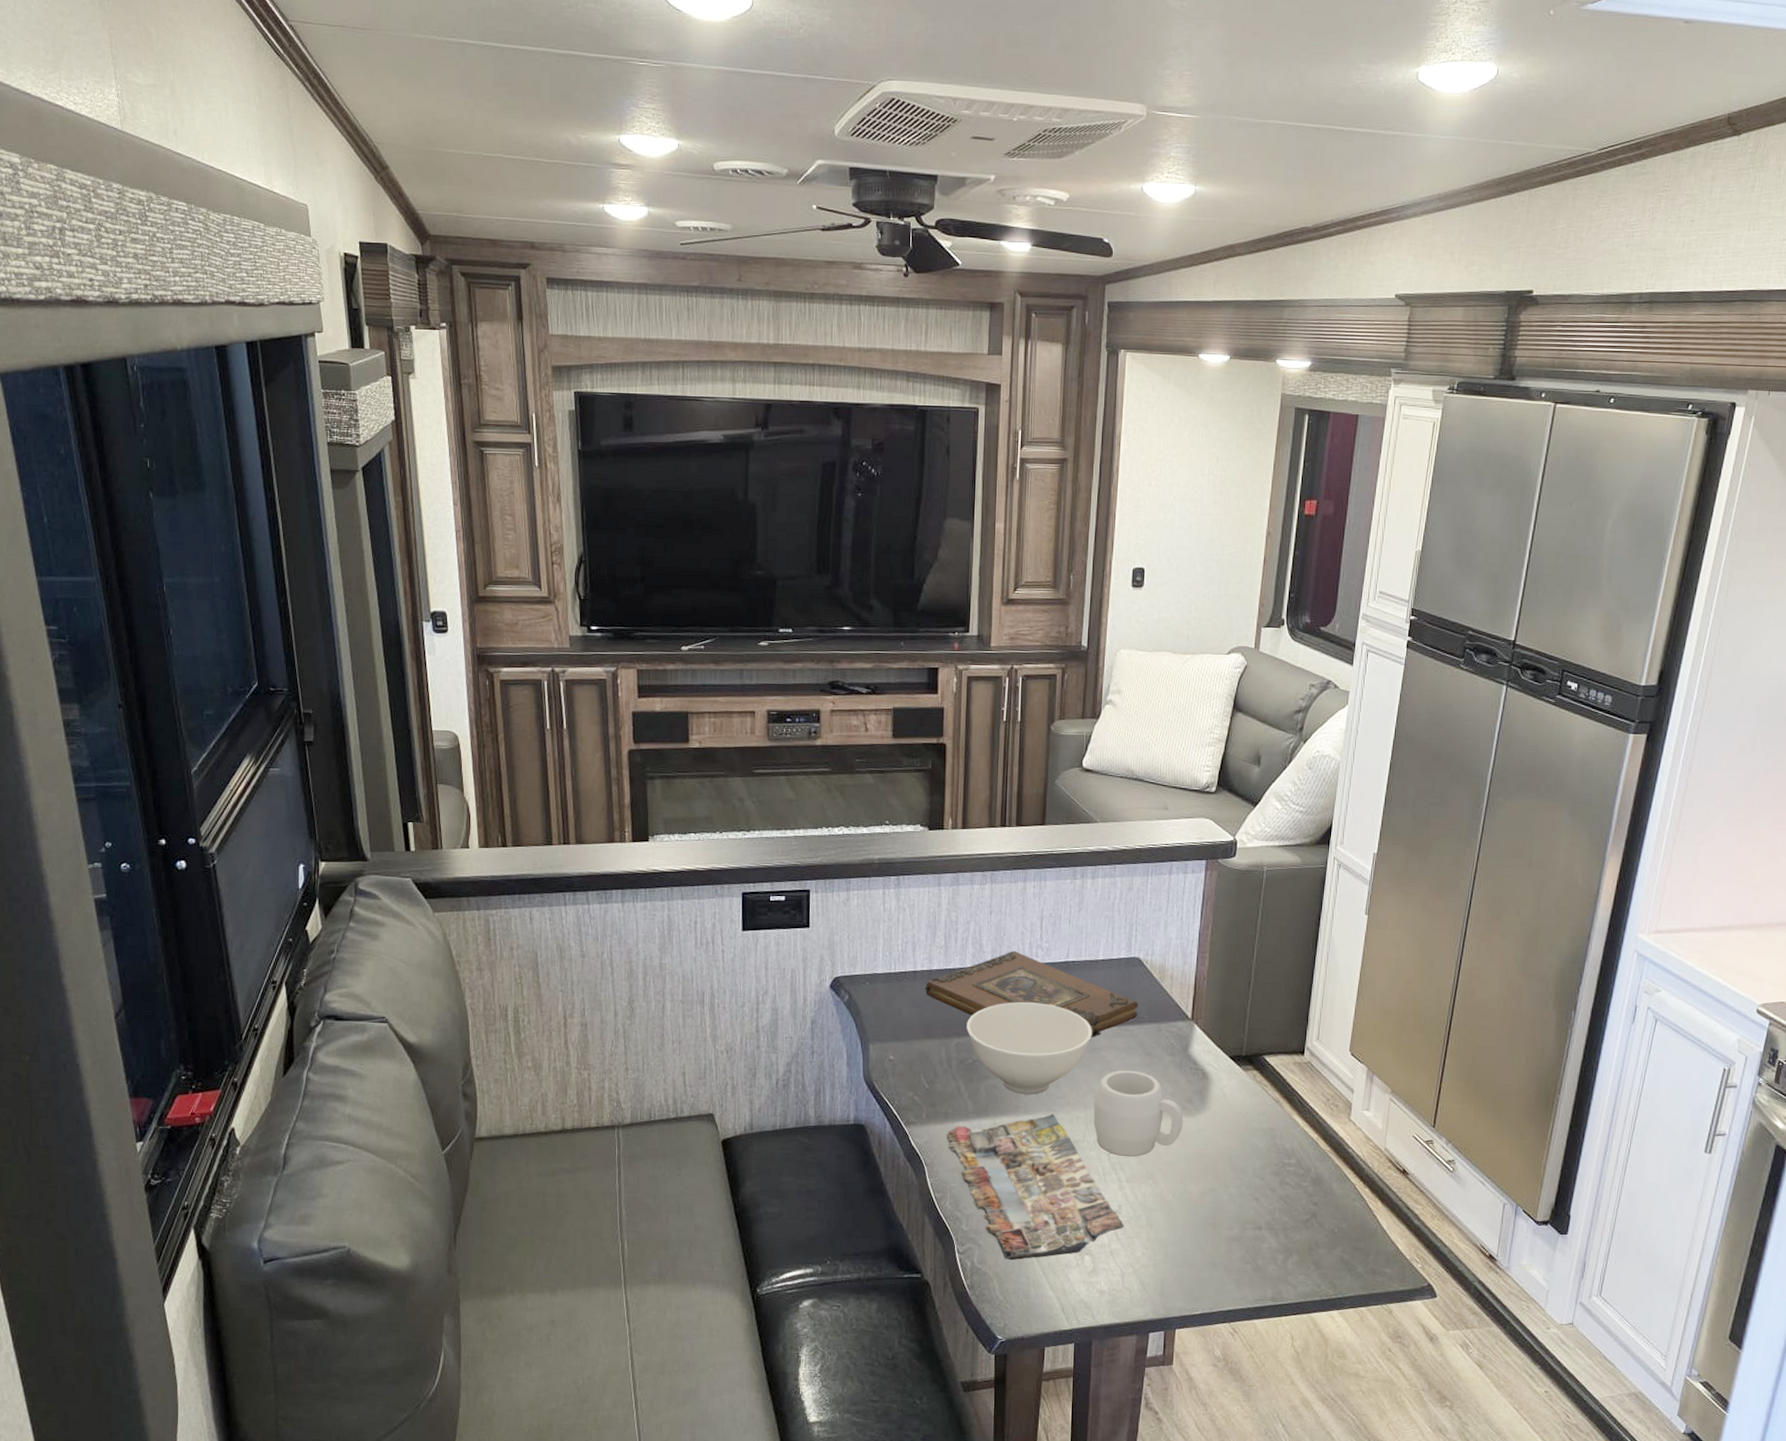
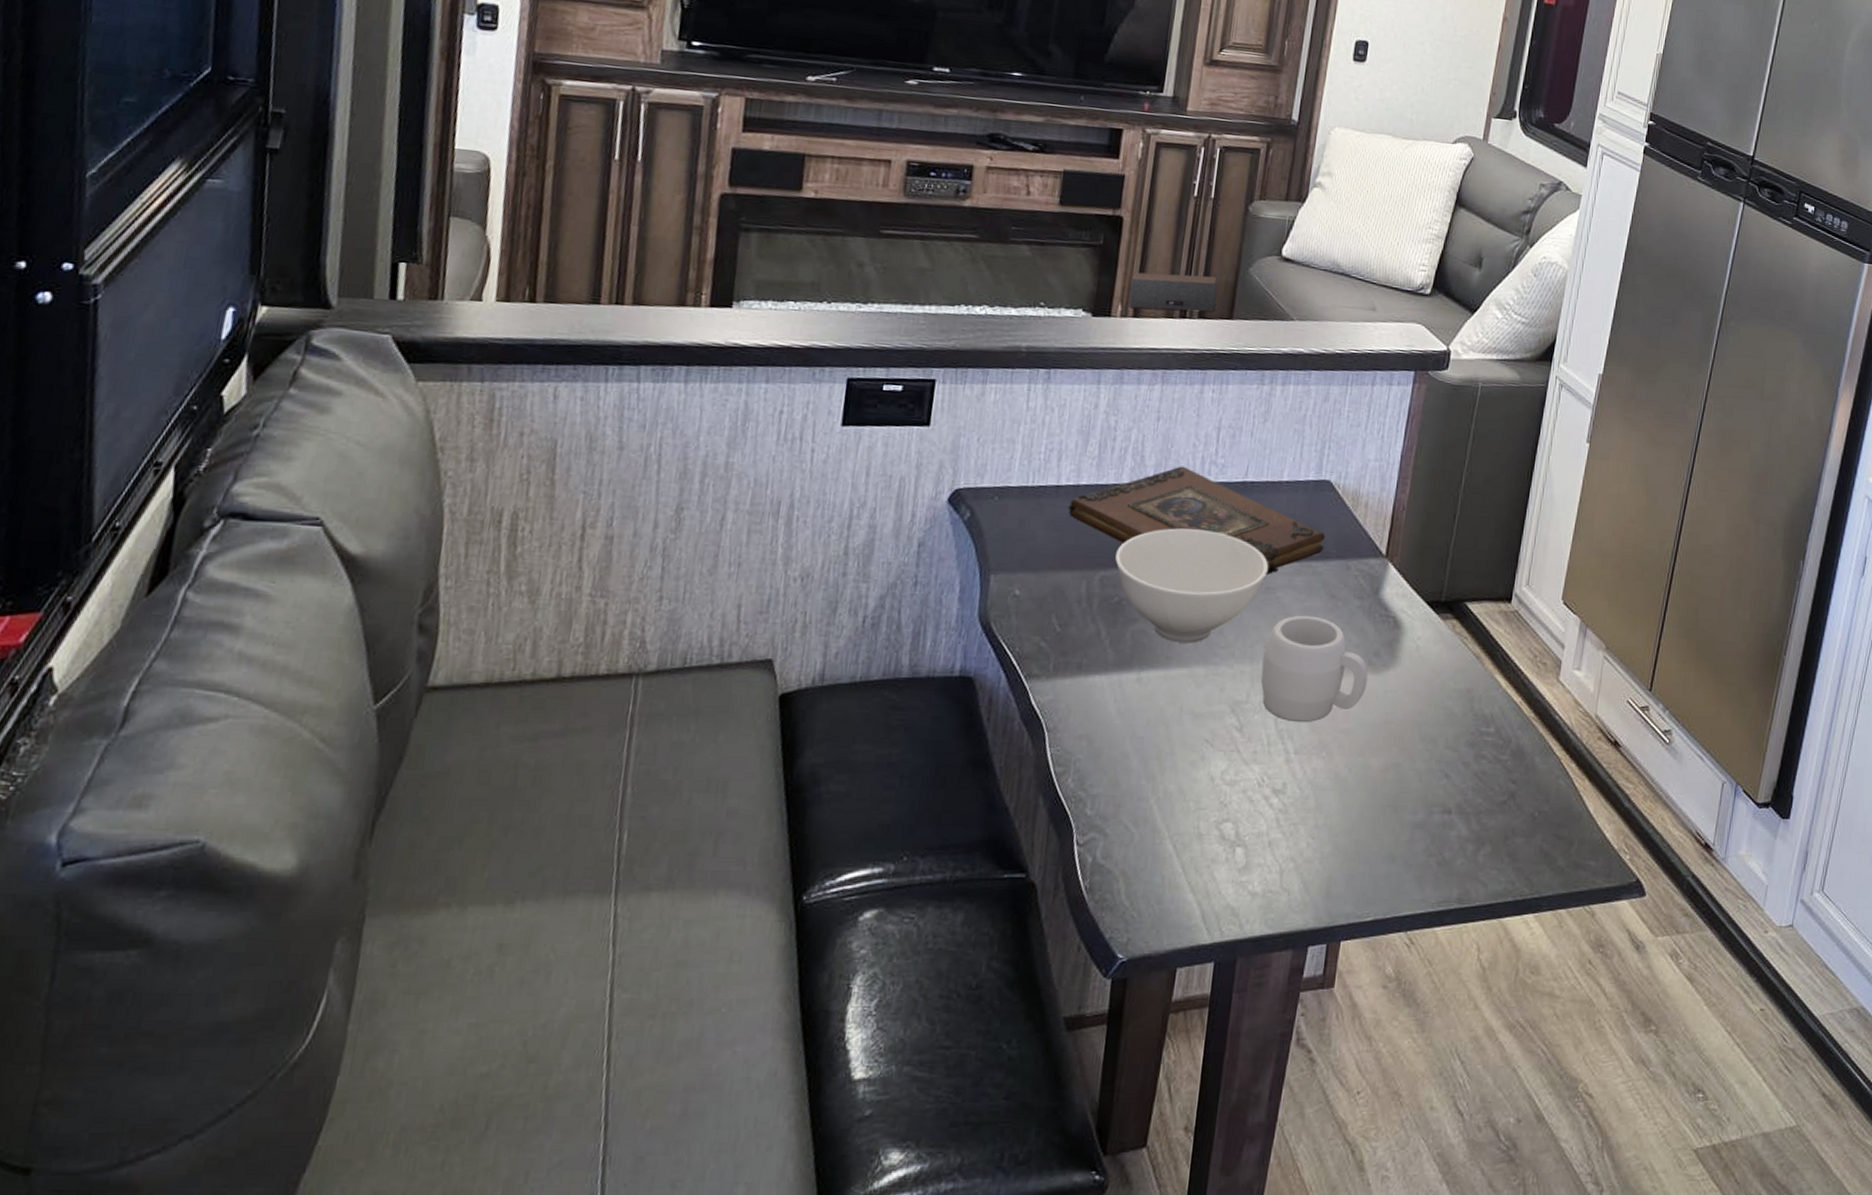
magazine: present [947,1114,1125,1260] -> none [1077,668,1289,854]
speaker: none [957,789,1030,821] -> present [1129,272,1217,312]

